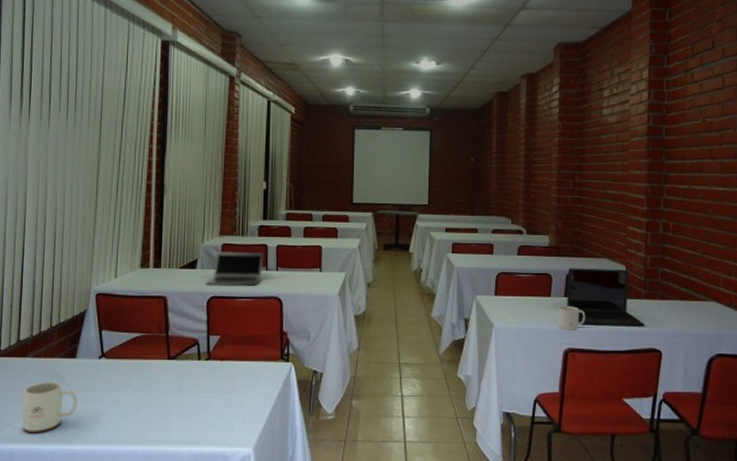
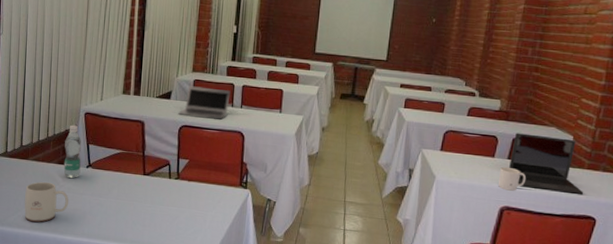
bottle: none [71,309,93,374] -> present [64,125,82,179]

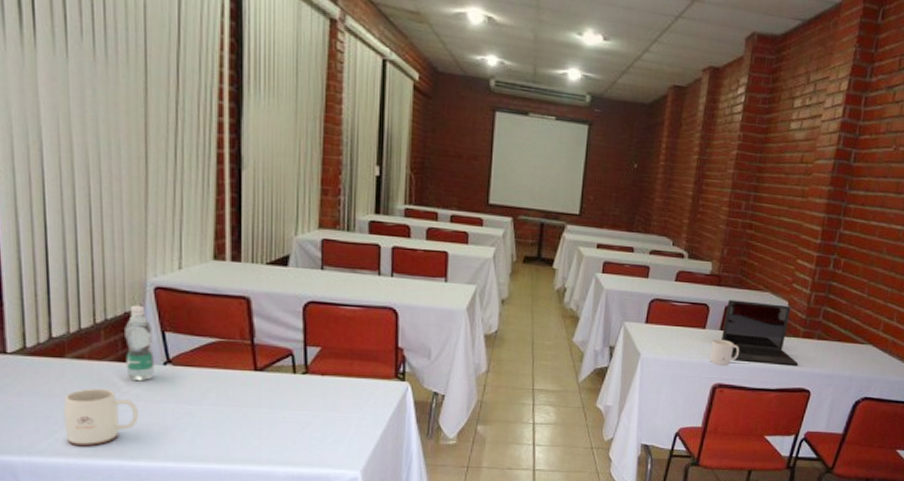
laptop: present [178,86,231,120] -> none [301,247,376,293]

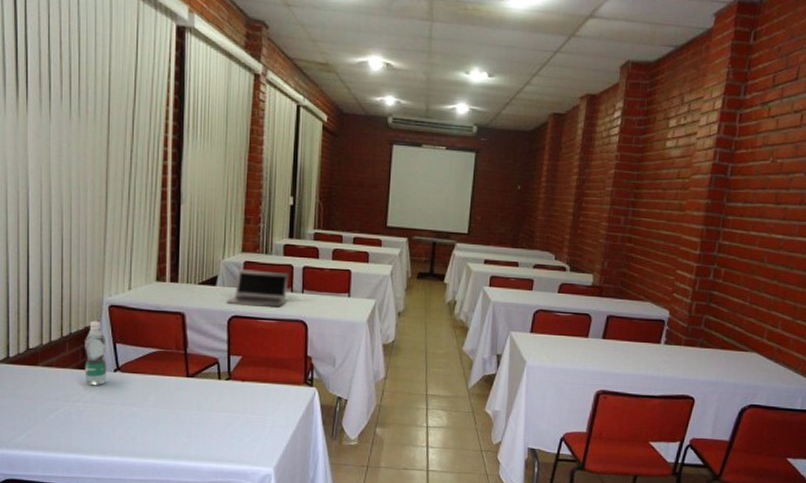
mug: present [62,387,140,447] -> none [34,391,94,442]
laptop: none [301,247,376,293] -> present [226,269,289,308]
mug: present [709,338,740,366] -> none [592,347,623,373]
laptop: present [722,299,799,366] -> none [604,309,682,373]

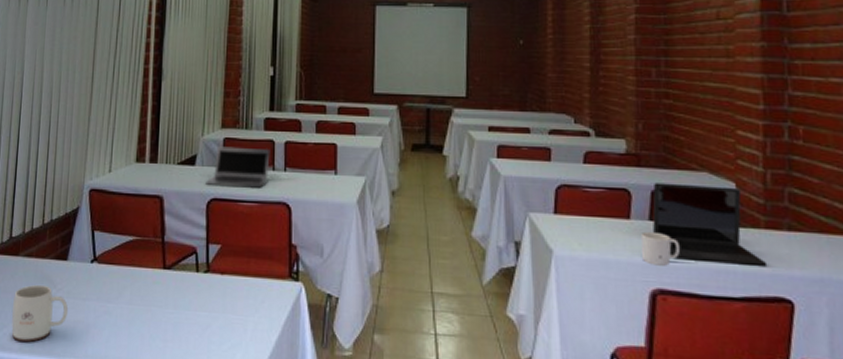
mug: none [34,391,94,442] -> present [11,284,69,343]
bottle: present [84,320,107,386] -> none [62,206,85,279]
mug: none [592,347,623,373] -> present [640,231,681,266]
laptop: none [604,309,682,373] -> present [652,183,768,266]

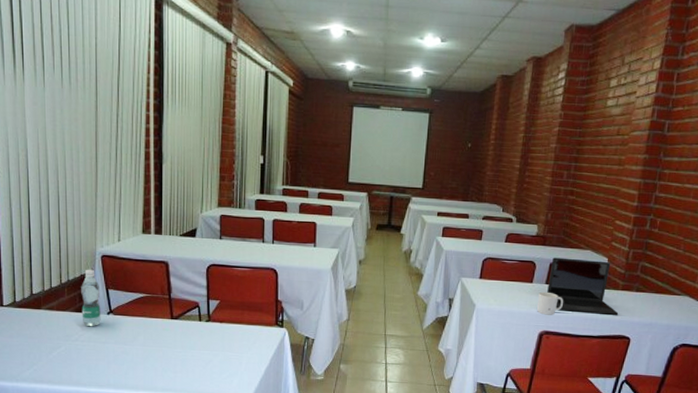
mug: present [11,284,69,343] -> none [39,331,91,376]
bottle: none [62,206,85,279] -> present [81,269,101,327]
laptop: present [205,146,270,189] -> none [205,222,261,257]

